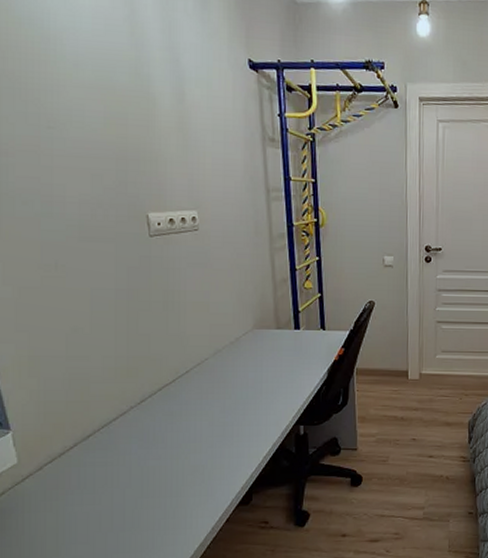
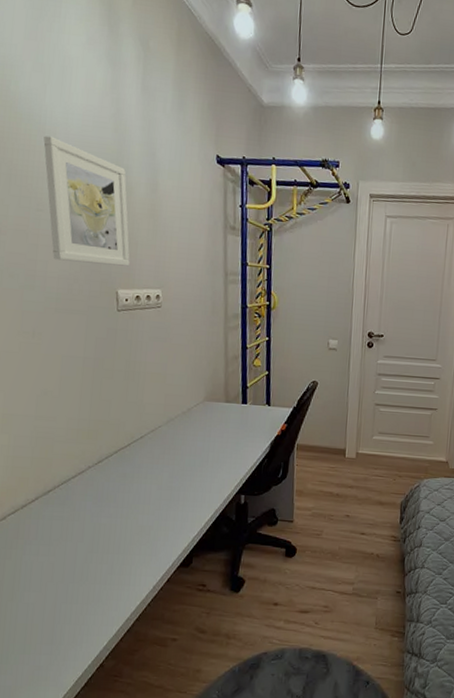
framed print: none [49,42,159,187] -> present [43,136,130,267]

